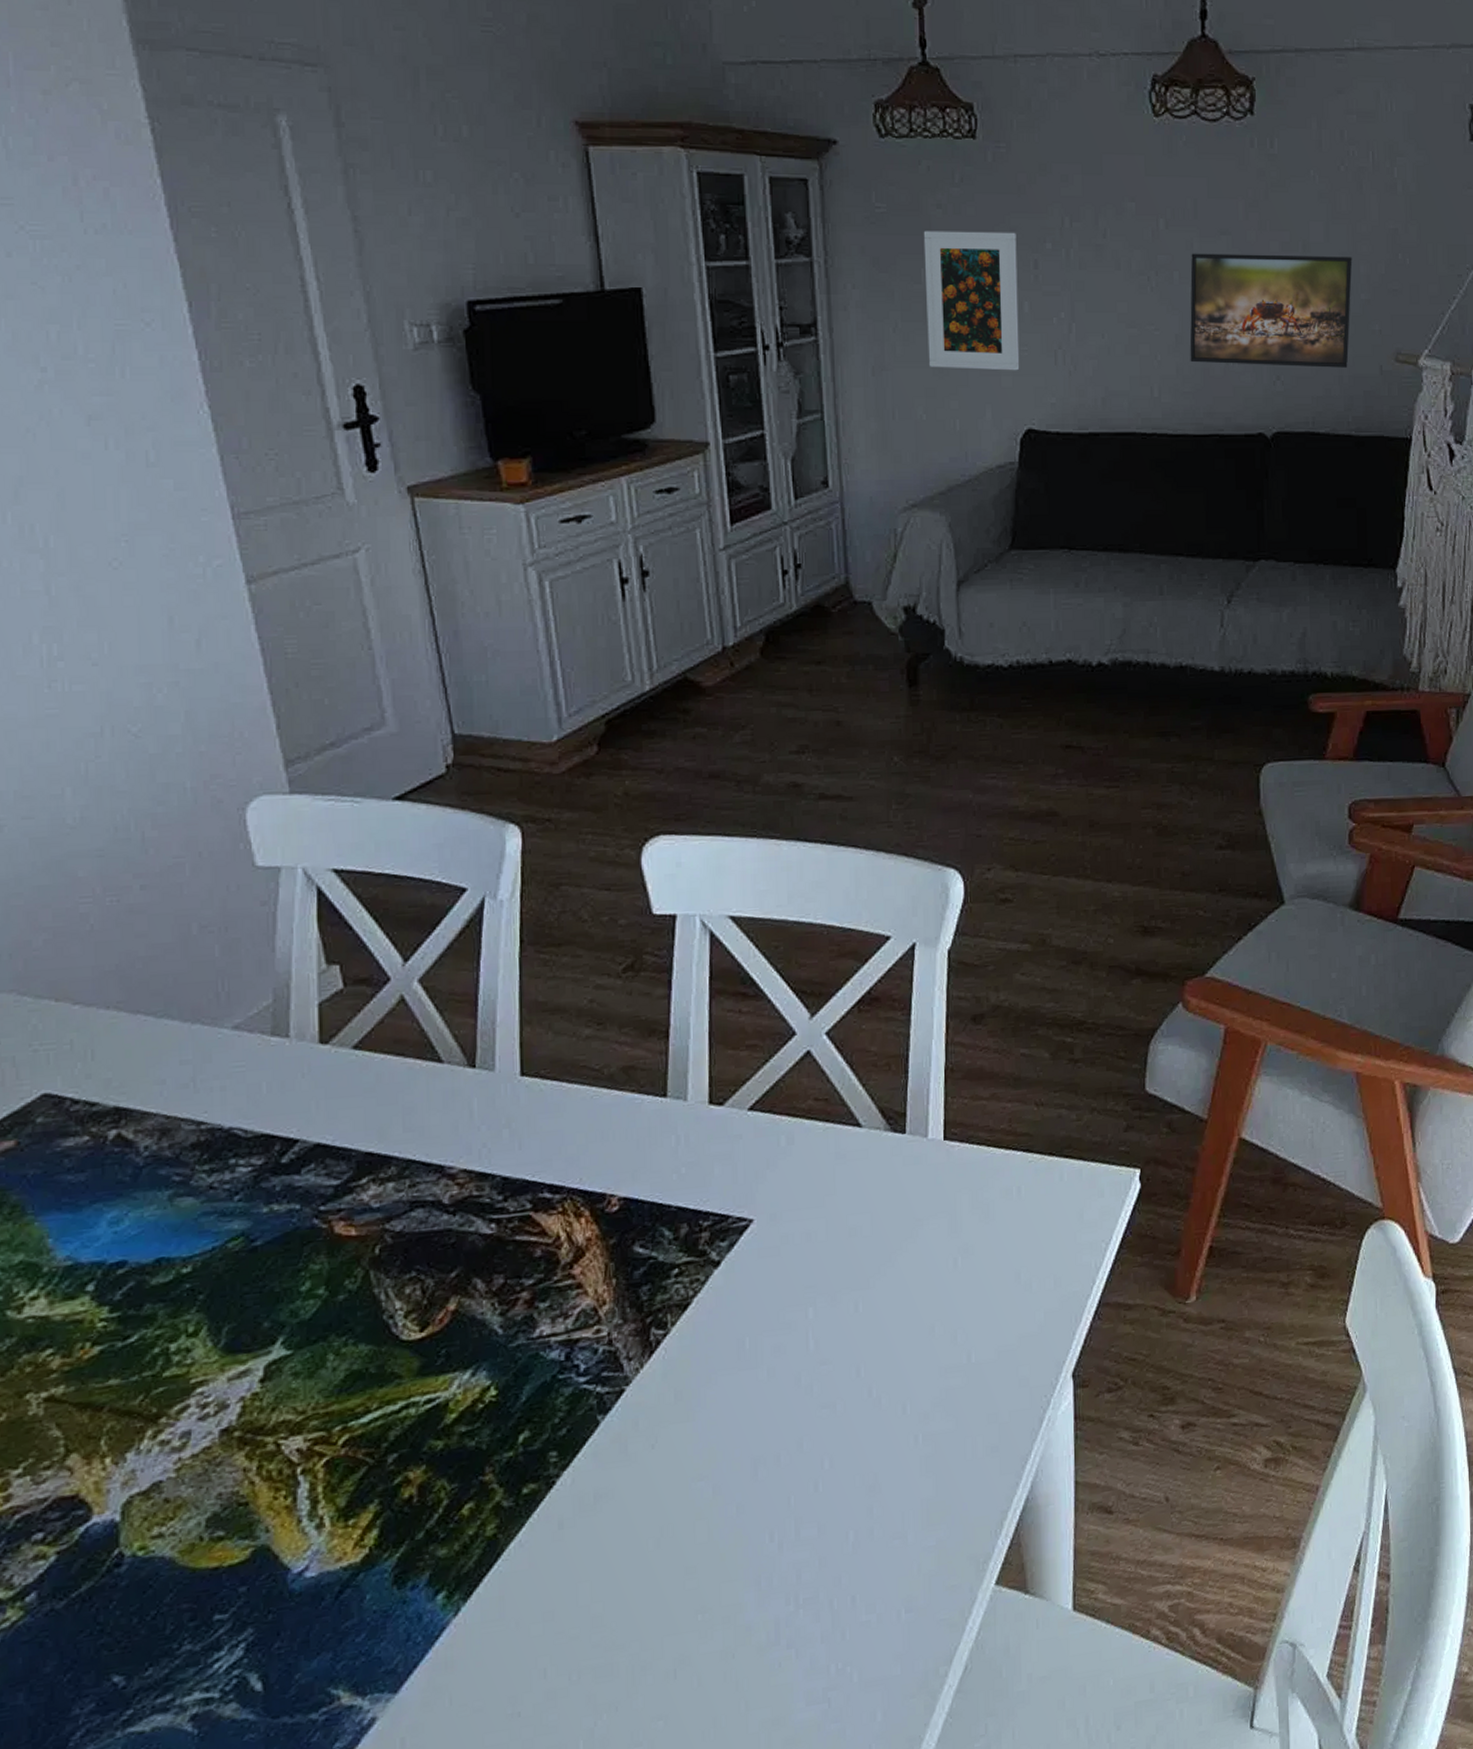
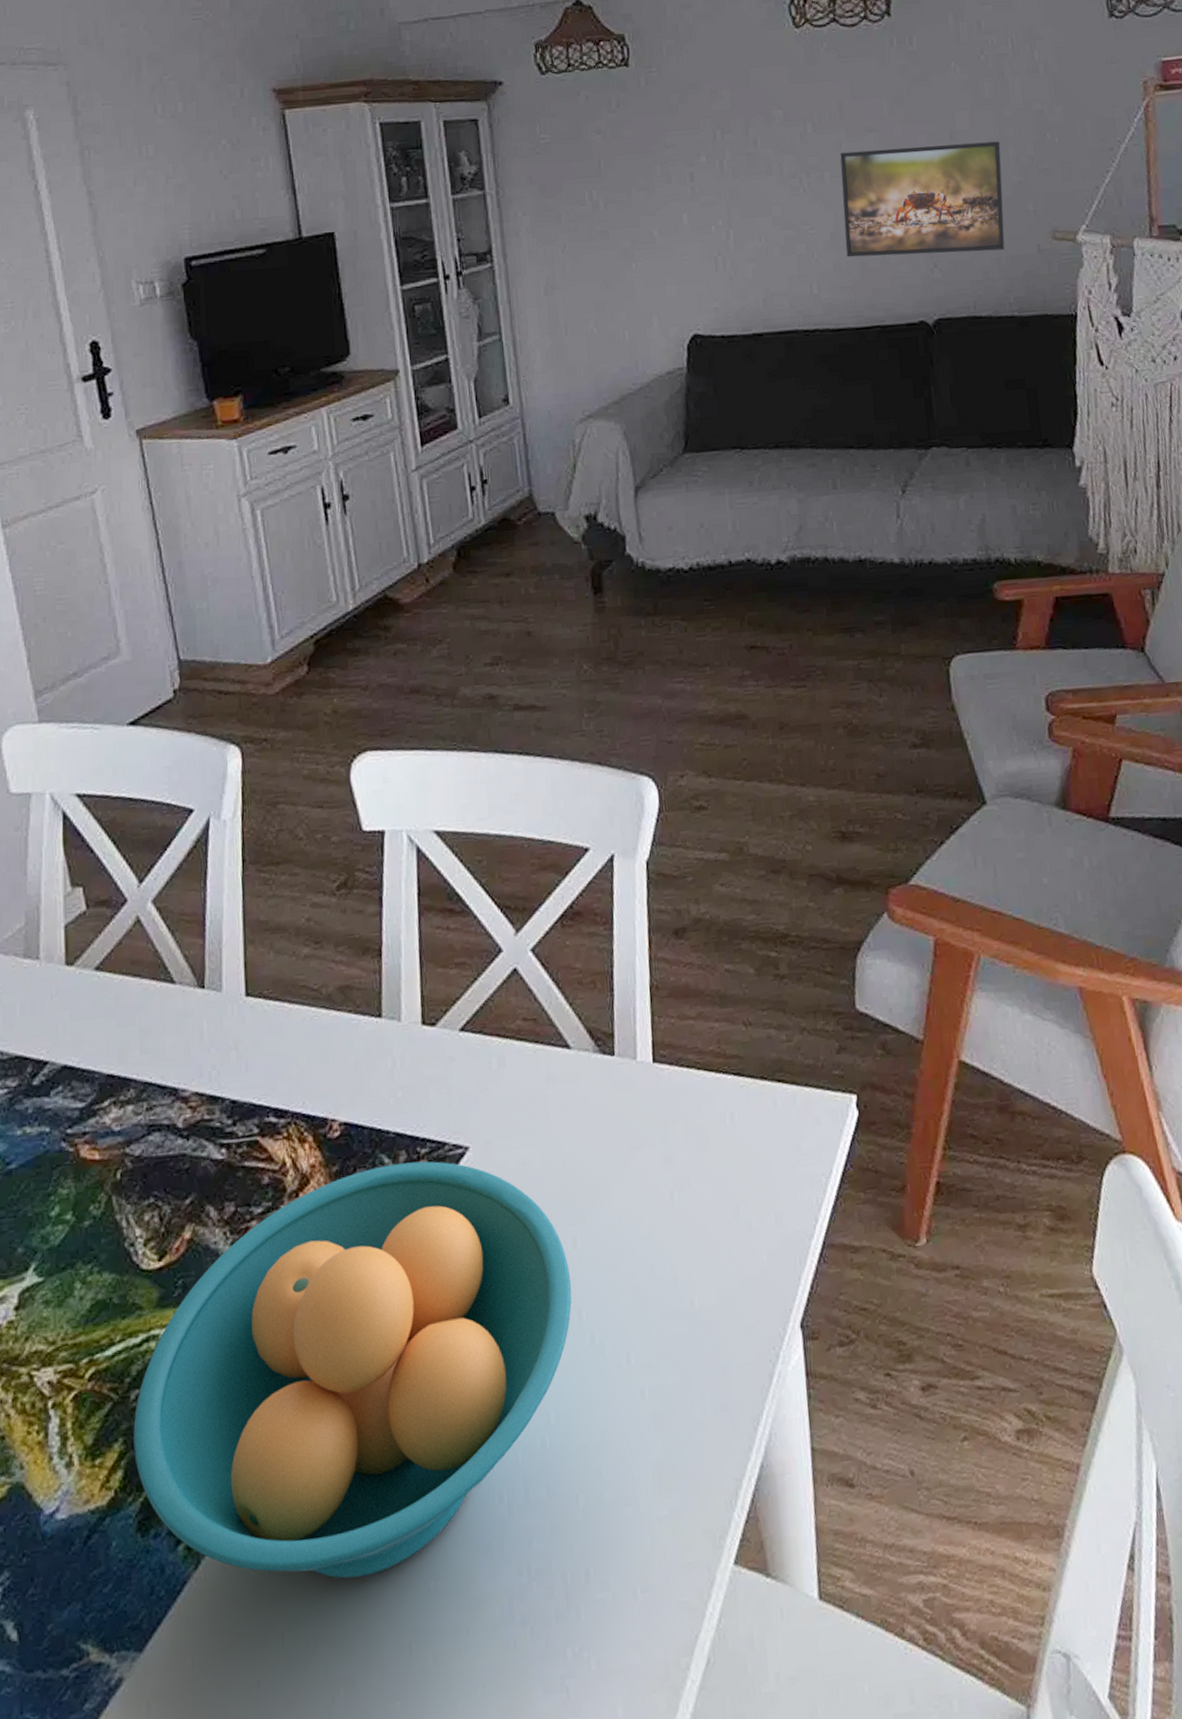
fruit bowl: none [390,1233,852,1617] -> present [133,1161,572,1579]
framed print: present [923,230,1020,371] -> none [585,149,683,283]

